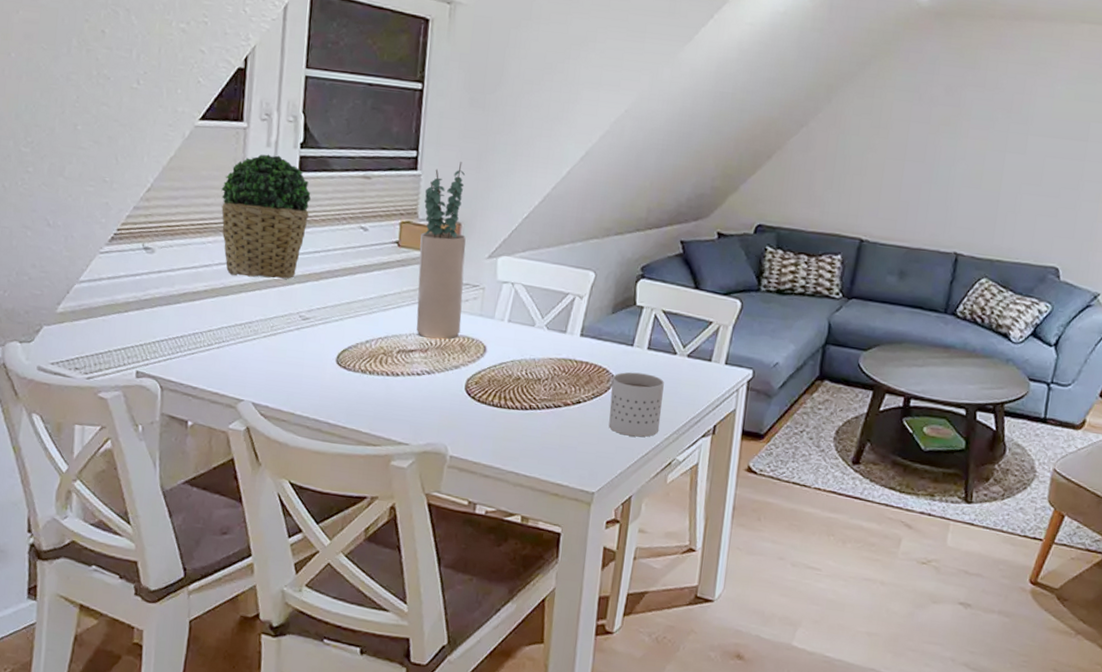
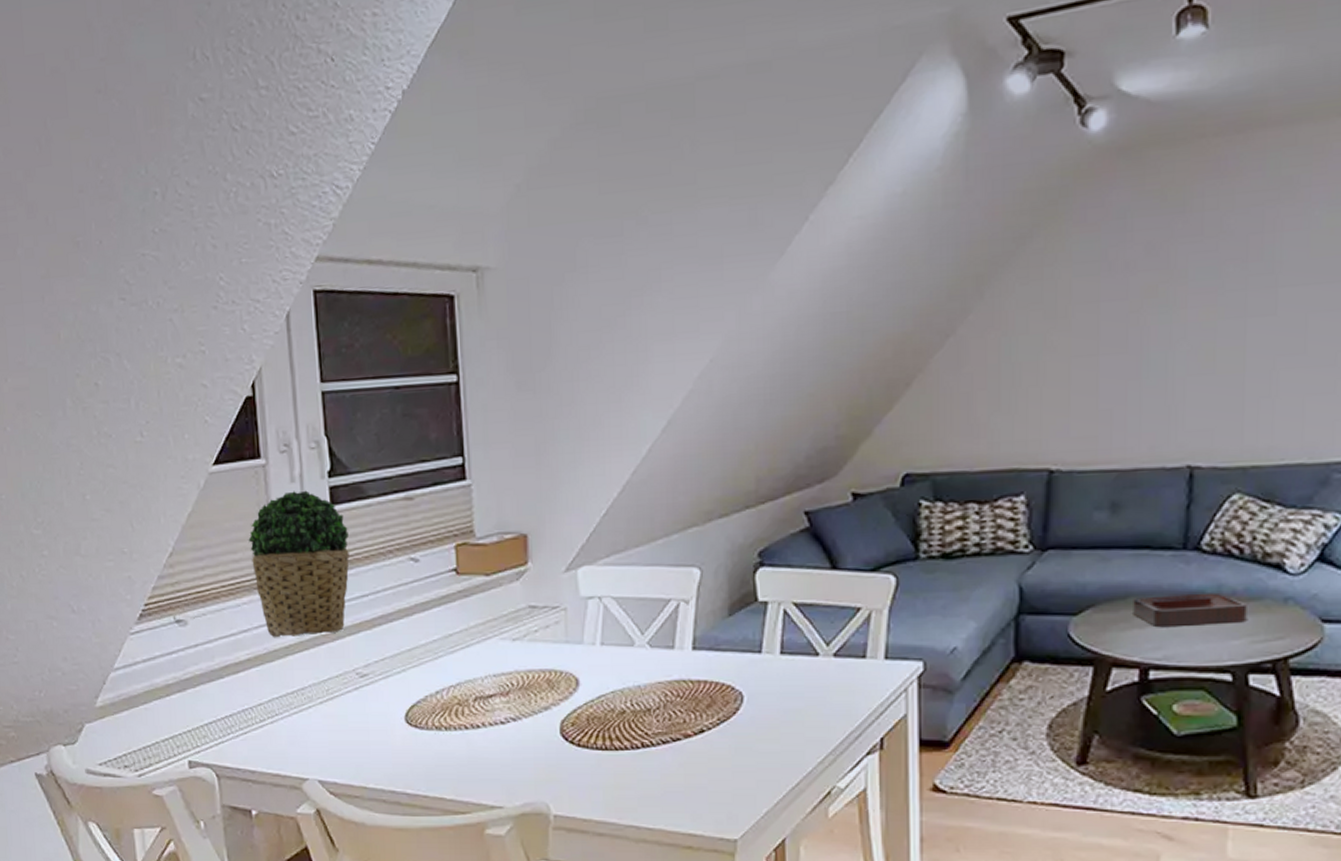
vase: present [416,162,466,340] -> none [478,461,545,678]
mug: present [608,372,664,437] -> none [740,685,810,765]
decorative tray: none [905,344,982,373] -> present [1133,592,1247,628]

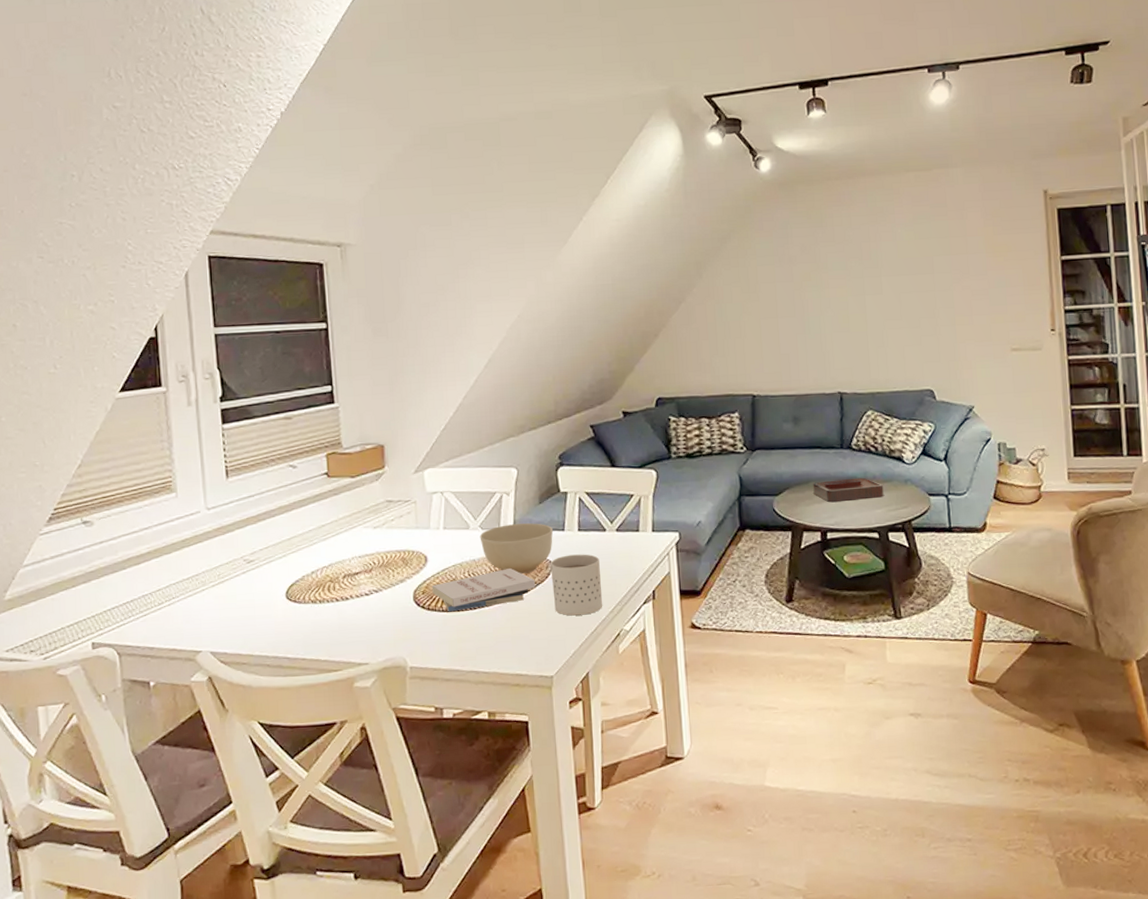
potted plant: present [248,490,349,638] -> none [150,412,238,534]
books: none [583,698,719,750] -> present [431,567,536,612]
bowl: none [647,641,747,707] -> present [479,523,554,574]
mug: none [740,685,810,765] -> present [550,554,603,616]

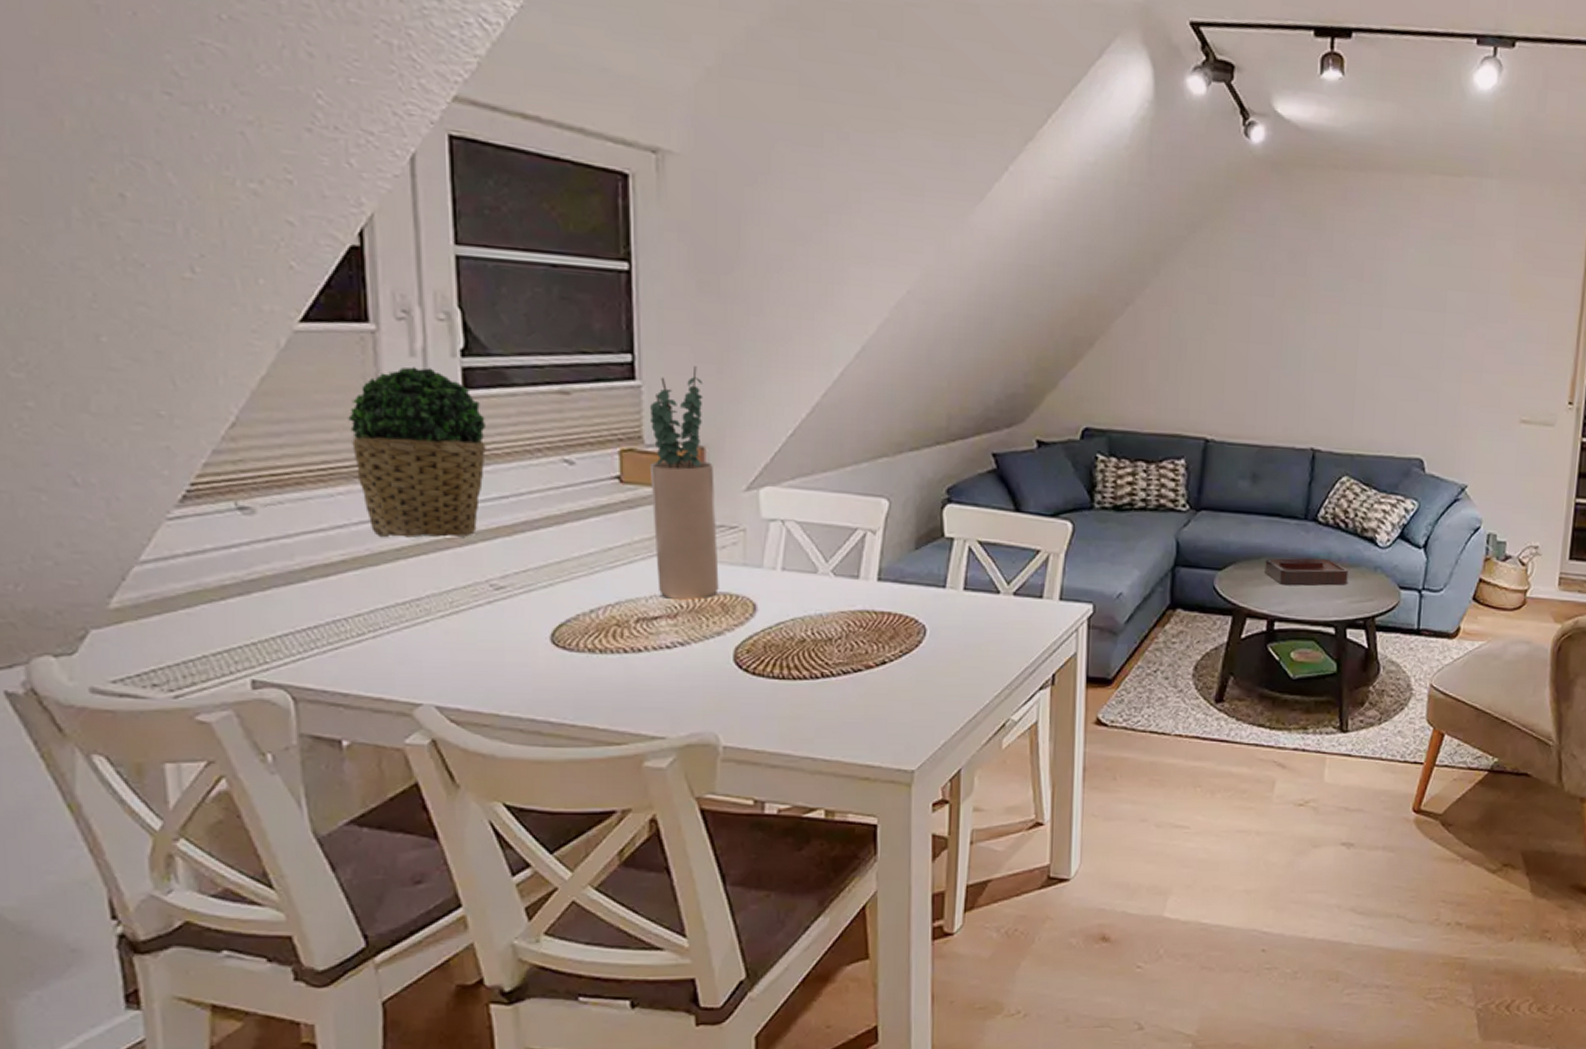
potted plant: none [150,412,238,534] -> present [348,367,486,538]
vase: none [344,388,400,558] -> present [649,366,719,600]
books: present [431,567,536,612] -> none [760,629,901,680]
bowl: present [479,523,554,574] -> none [831,572,931,638]
mug: present [550,554,603,616] -> none [922,619,988,698]

